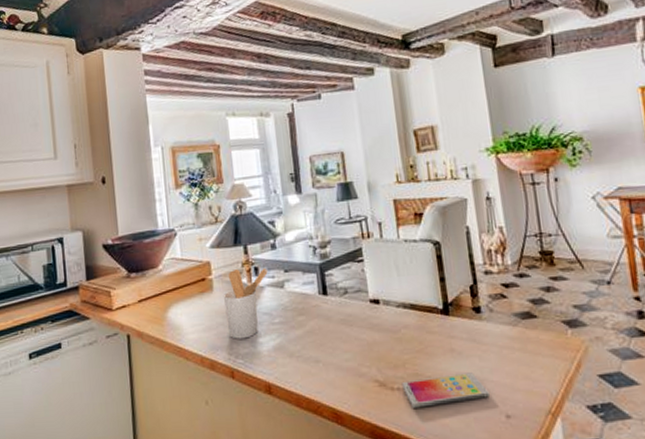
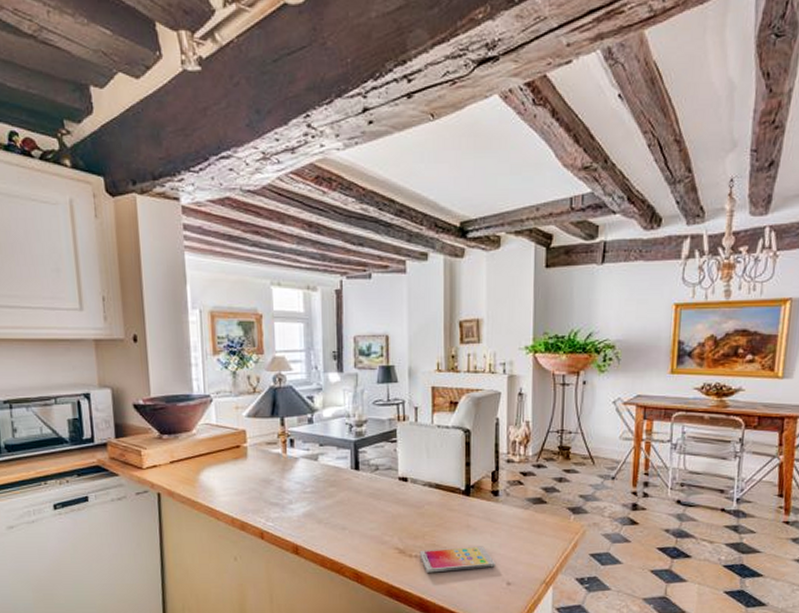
utensil holder: present [223,269,268,339] -> none [257,440,303,504]

